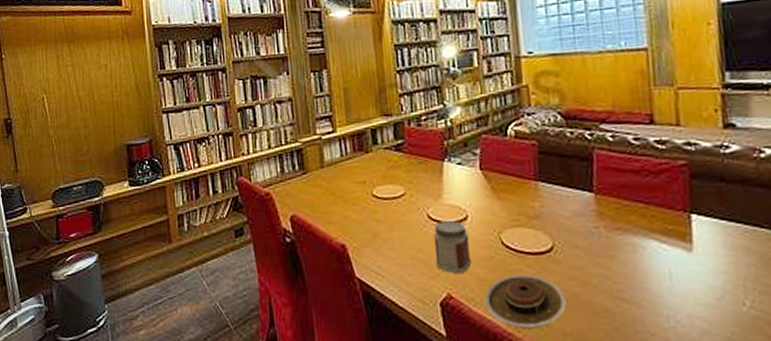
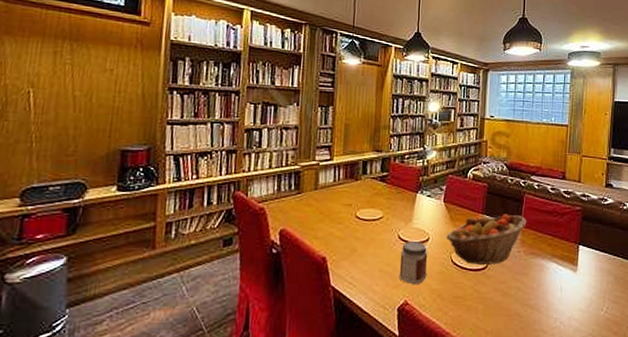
plate: present [484,275,567,328] -> none [432,286,491,329]
fruit basket: none [489,178,603,248] -> present [446,214,527,266]

